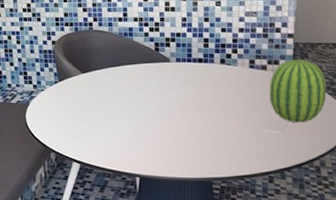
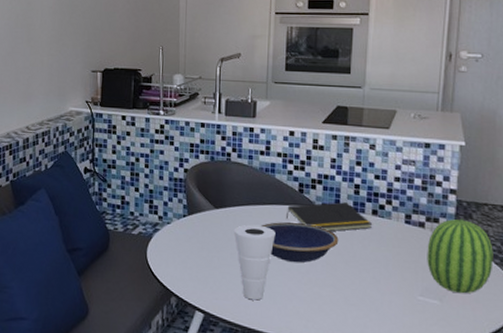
cup: none [100,83,137,148] -> present [233,224,276,301]
bowl: none [124,78,192,113] -> present [261,222,339,263]
notepad: none [145,55,220,83] -> present [287,202,372,232]

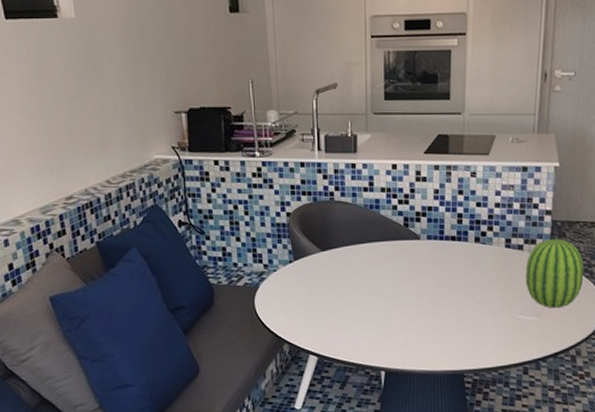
cup: present [233,224,276,301] -> none [341,263,383,338]
bowl: present [261,222,339,263] -> none [369,257,444,297]
notepad: present [287,202,372,232] -> none [393,232,475,263]

